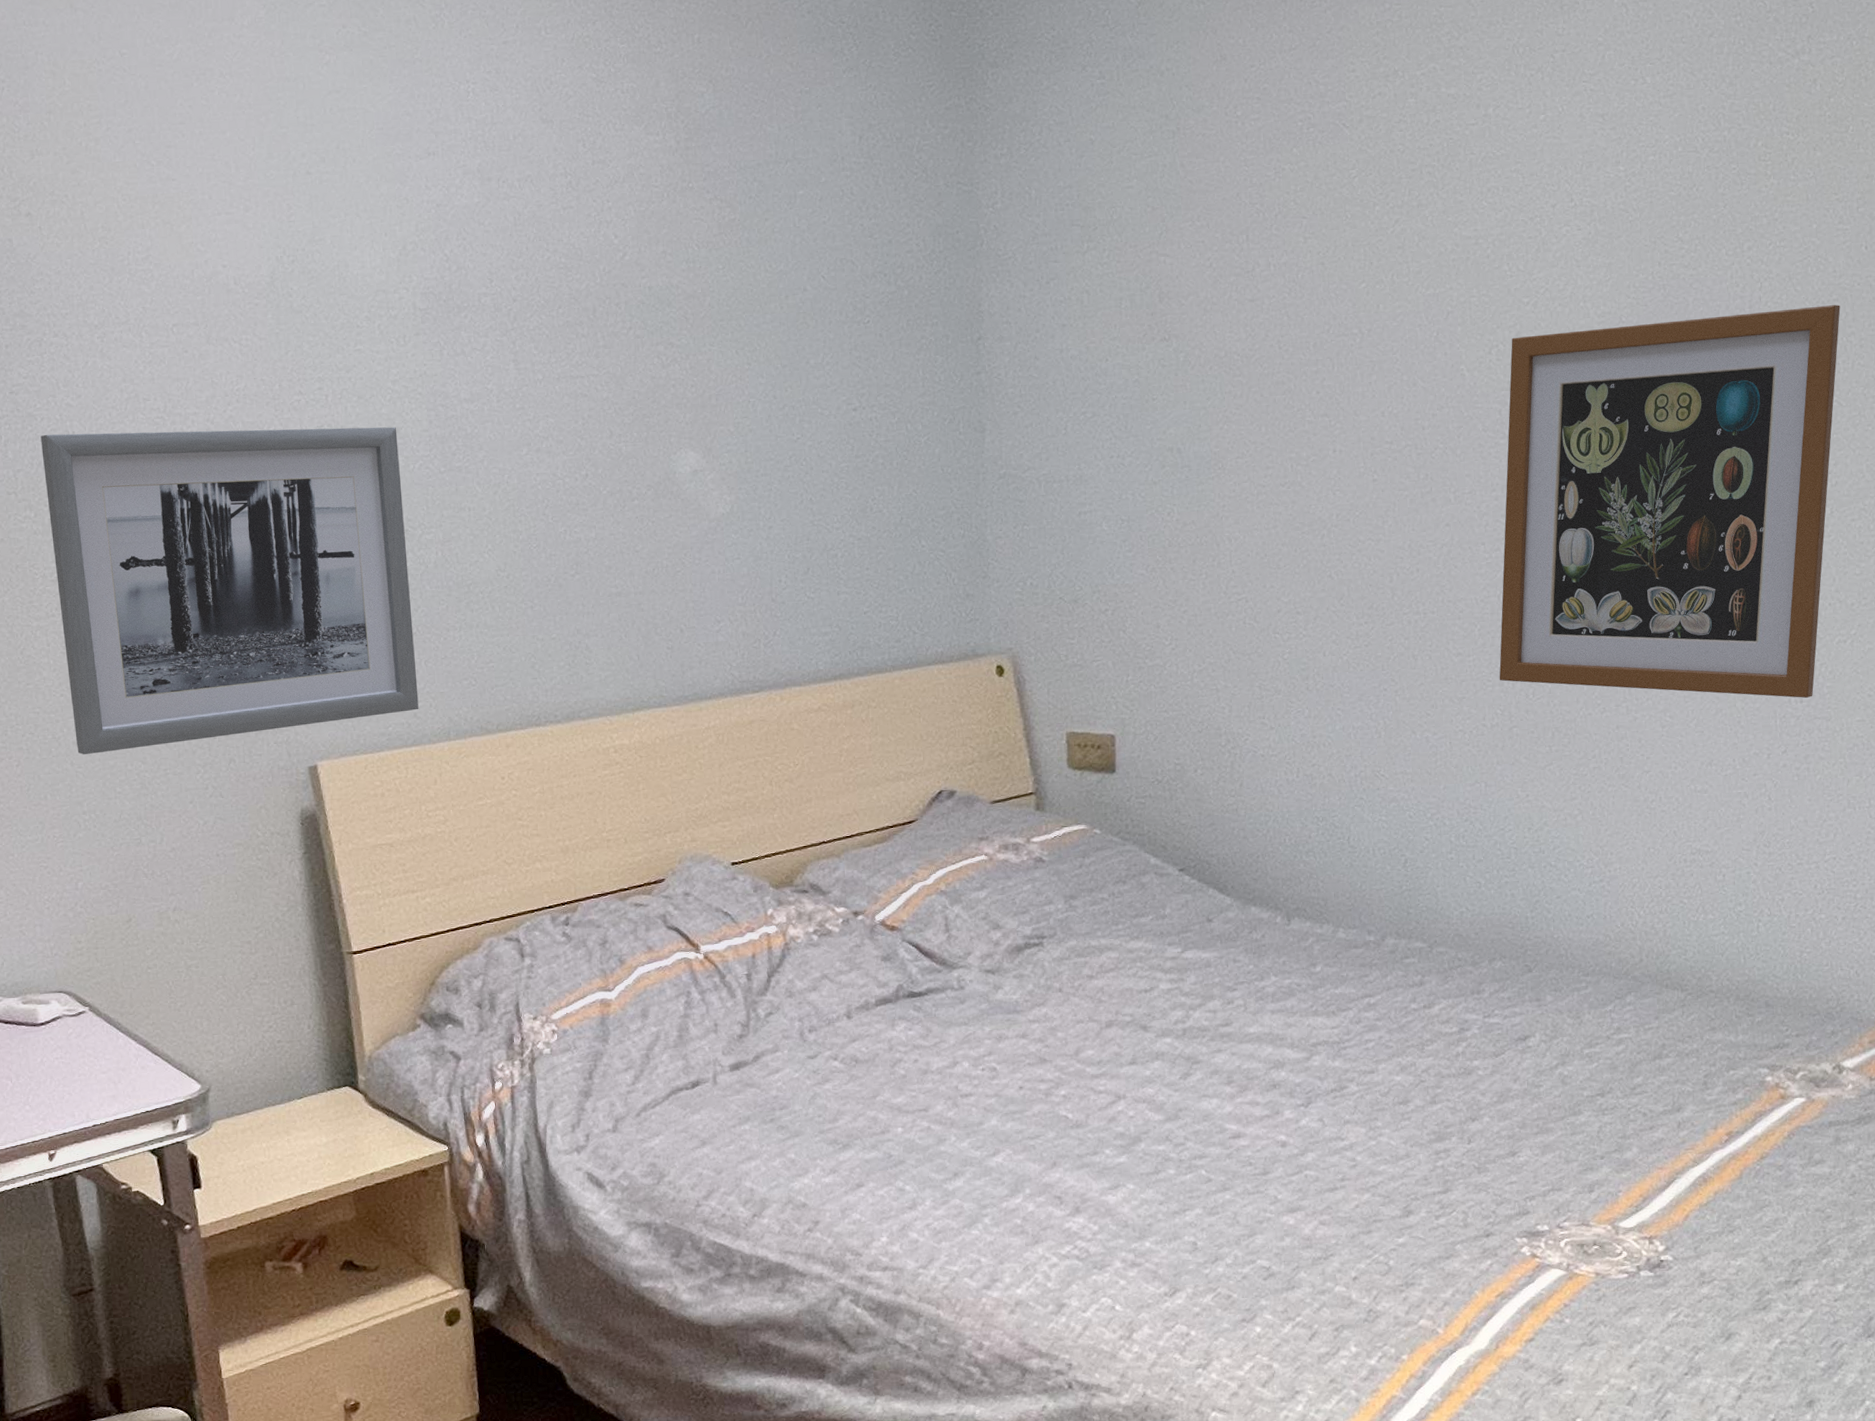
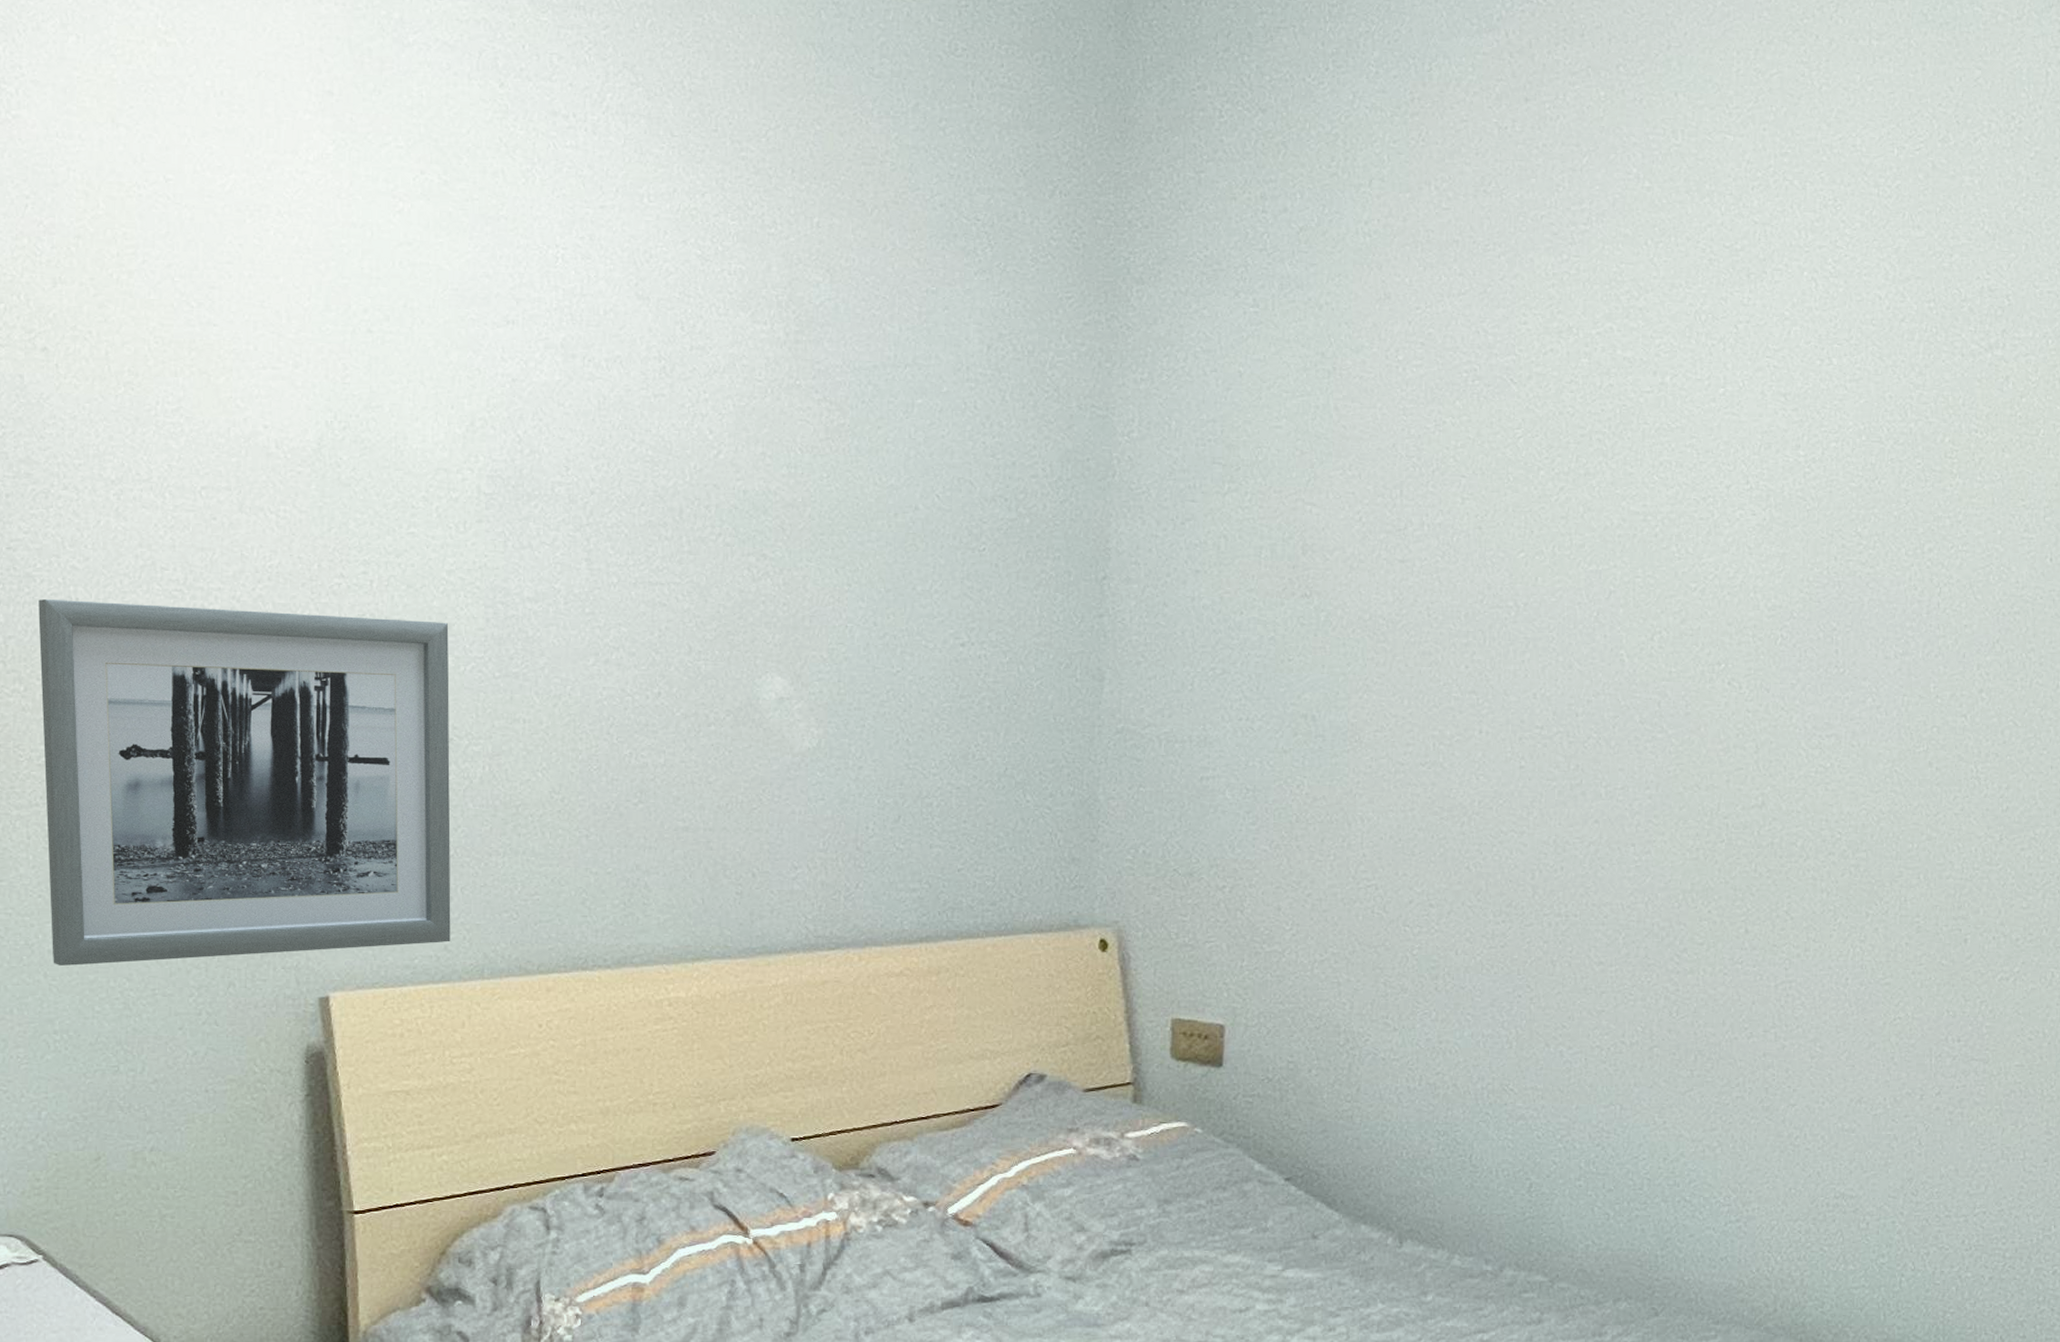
wall art: present [1499,305,1841,699] -> none [1642,617,2021,1038]

